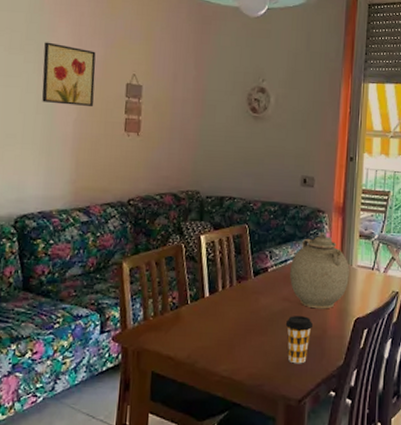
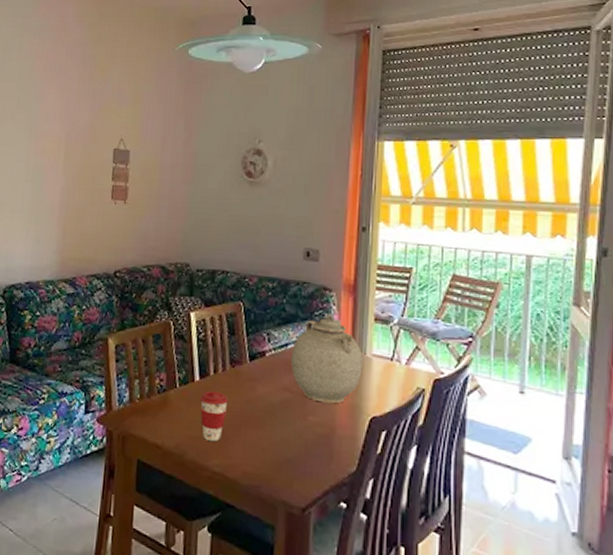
wall art: present [42,42,96,106] -> none [31,109,84,173]
coffee cup: none [210,305,235,350] -> present [200,390,228,442]
coffee cup: present [285,316,312,364] -> none [286,409,318,466]

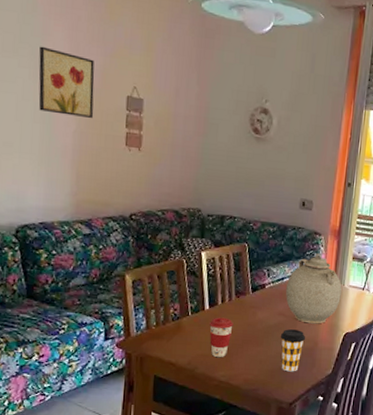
wall art: none [31,109,84,173] -> present [38,46,95,118]
coffee cup: none [286,409,318,466] -> present [280,329,305,372]

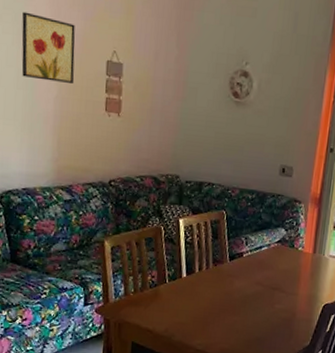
coffee cup: present [210,317,233,358] -> none [187,285,210,327]
coffee cup: present [280,329,305,372] -> none [257,299,283,343]
teapot: present [286,253,342,324] -> none [264,222,322,295]

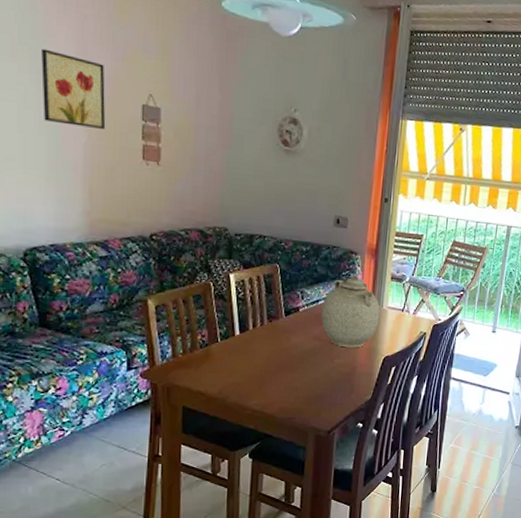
teapot: none [264,222,322,295] -> present [321,274,380,348]

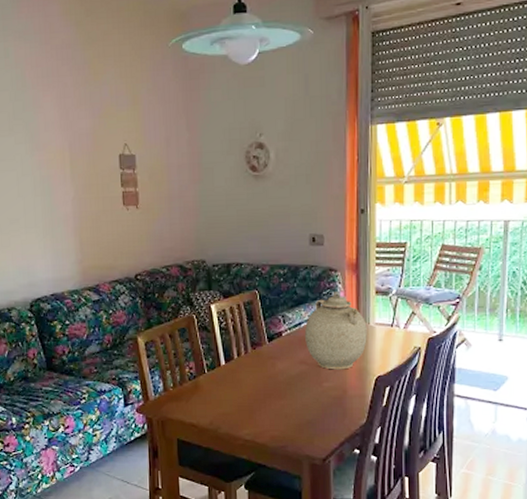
wall art: present [41,48,106,129] -> none [32,119,90,184]

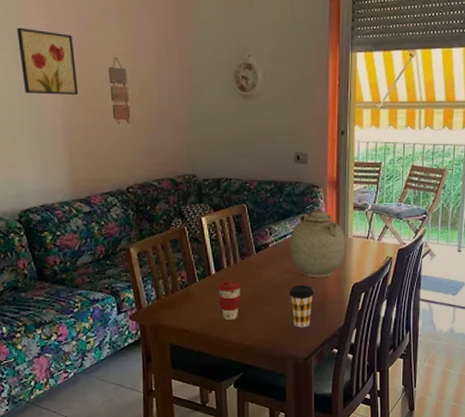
wall art: none [32,119,90,184] -> present [17,27,79,95]
coffee cup: none [228,372,252,416] -> present [218,280,241,321]
coffee cup: none [304,378,332,425] -> present [288,285,314,328]

